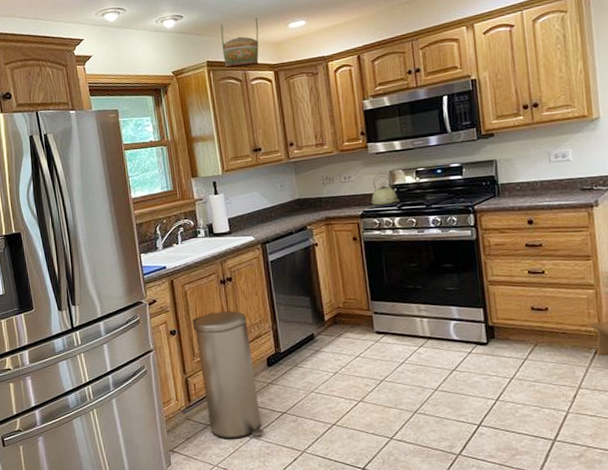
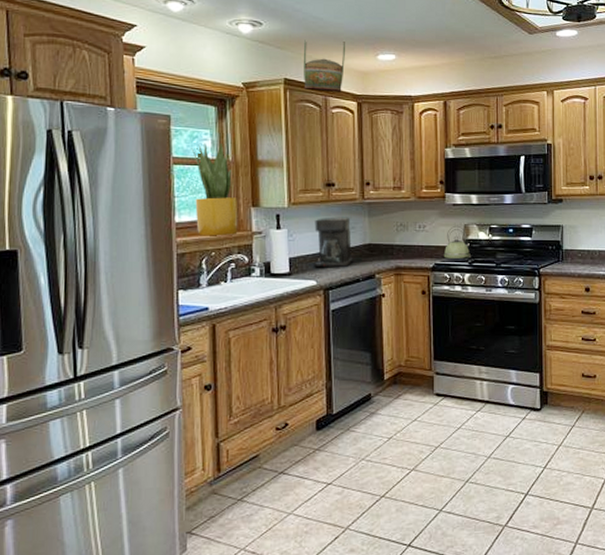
planter: none [137,126,183,208] -> present [191,142,238,236]
pedal bin: present [192,311,264,439] -> none [233,364,305,517]
coffee maker: none [247,177,285,225] -> present [313,217,353,268]

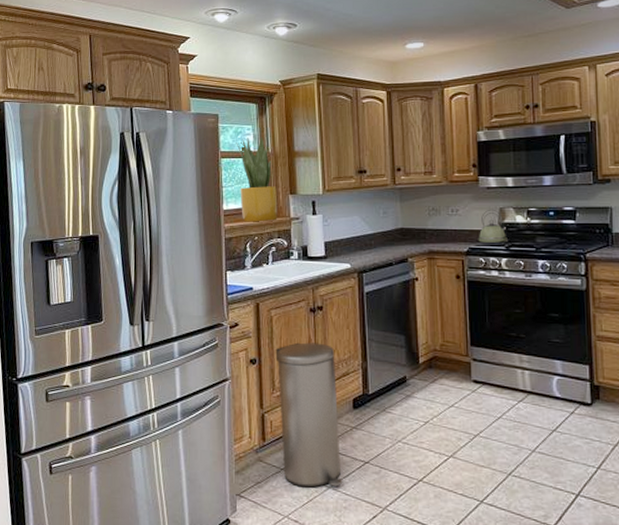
pedal bin: none [233,364,305,517] -> present [275,342,343,488]
decorative basket: present [304,39,345,92] -> none [335,34,374,84]
coffee maker: present [313,217,353,268] -> none [347,202,385,252]

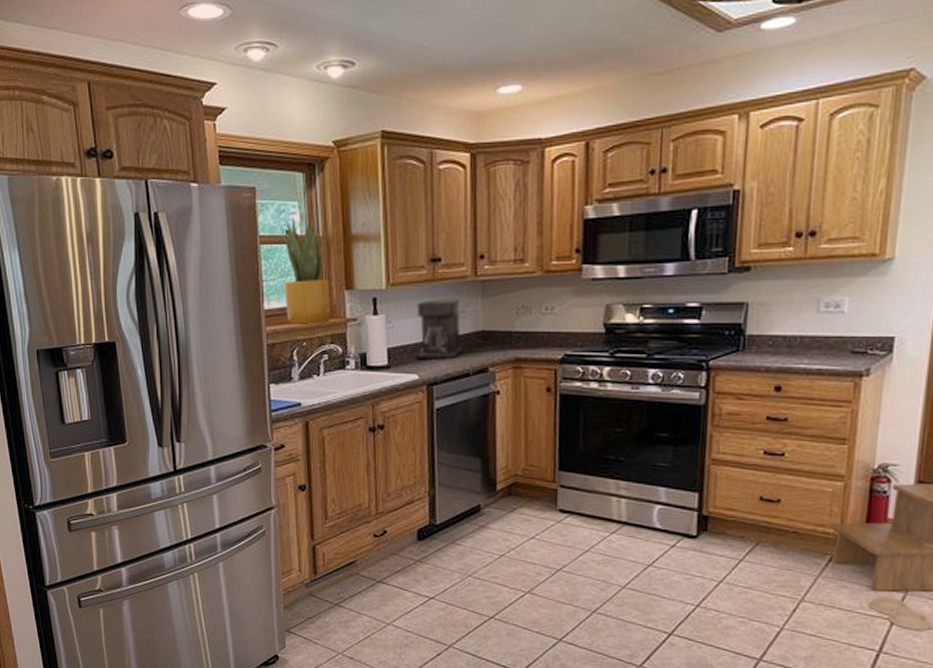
pedal bin: present [275,342,343,488] -> none [328,466,404,624]
coffee maker: none [347,202,385,252] -> present [414,299,462,360]
kettle: present [478,209,509,243] -> none [576,306,616,348]

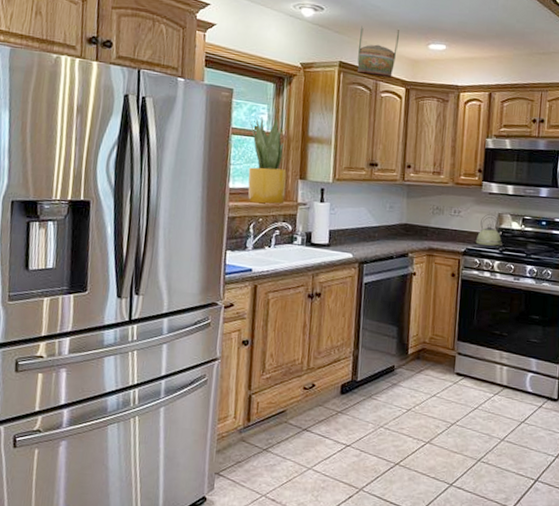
decorative basket: none [404,74,456,144] -> present [356,25,399,78]
coffee maker: present [414,299,462,360] -> none [351,195,390,244]
kettle: none [576,306,616,348] -> present [475,213,505,247]

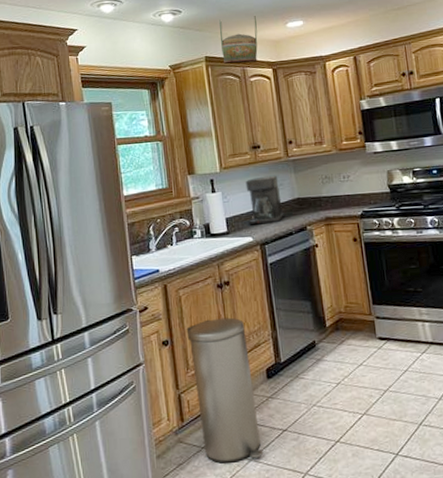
planter: present [248,117,287,205] -> none [131,120,178,206]
pedal bin: none [265,327,328,469] -> present [186,317,264,464]
coffee maker: none [351,195,390,244] -> present [245,175,284,225]
kettle: present [475,213,505,247] -> none [370,172,398,205]

